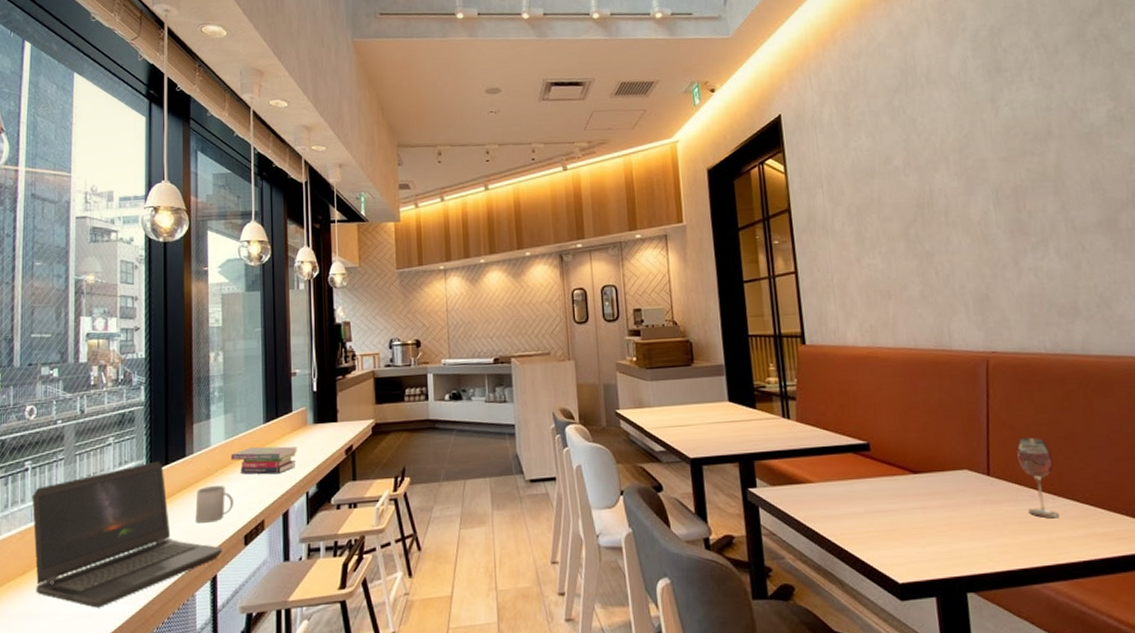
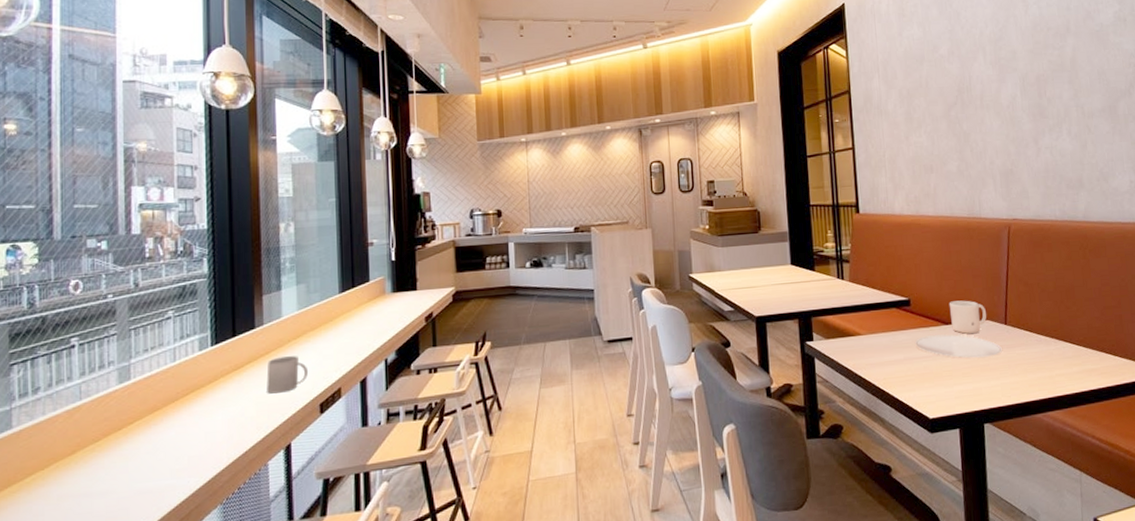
laptop computer: present [32,461,222,608] -> none [81,333,296,483]
books: present [231,446,297,475] -> none [305,315,375,344]
plate: none [877,485,986,515] -> present [915,334,1002,359]
mug: none [916,445,965,485] -> present [949,300,987,334]
wineglass: present [1016,437,1059,519] -> none [1029,291,1059,359]

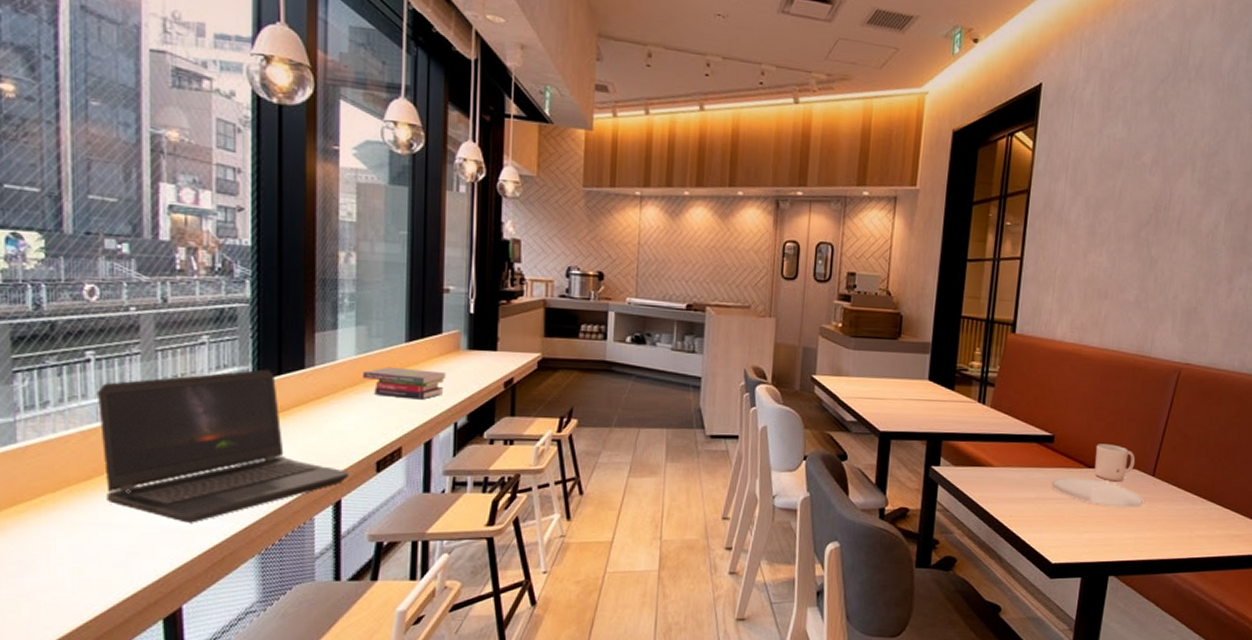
laptop computer: none [81,333,296,483] -> present [98,369,348,523]
mug: present [266,356,309,394] -> none [316,404,366,444]
books: none [305,315,375,344] -> present [363,366,446,400]

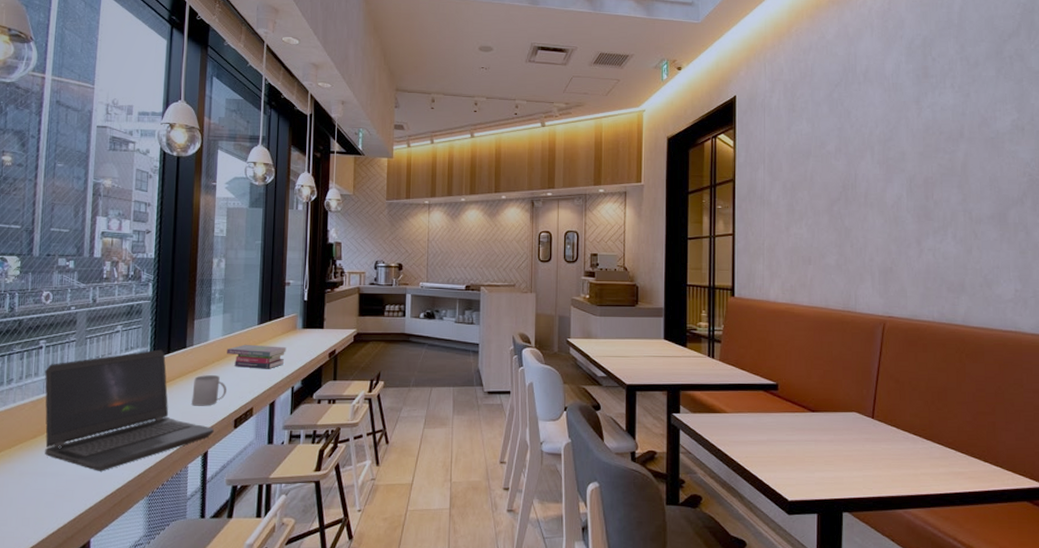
mug: none [316,404,366,444] -> present [192,375,227,406]
plate: present [1051,477,1144,509] -> none [780,421,867,449]
mug: present [1094,444,1136,481] -> none [816,390,855,423]

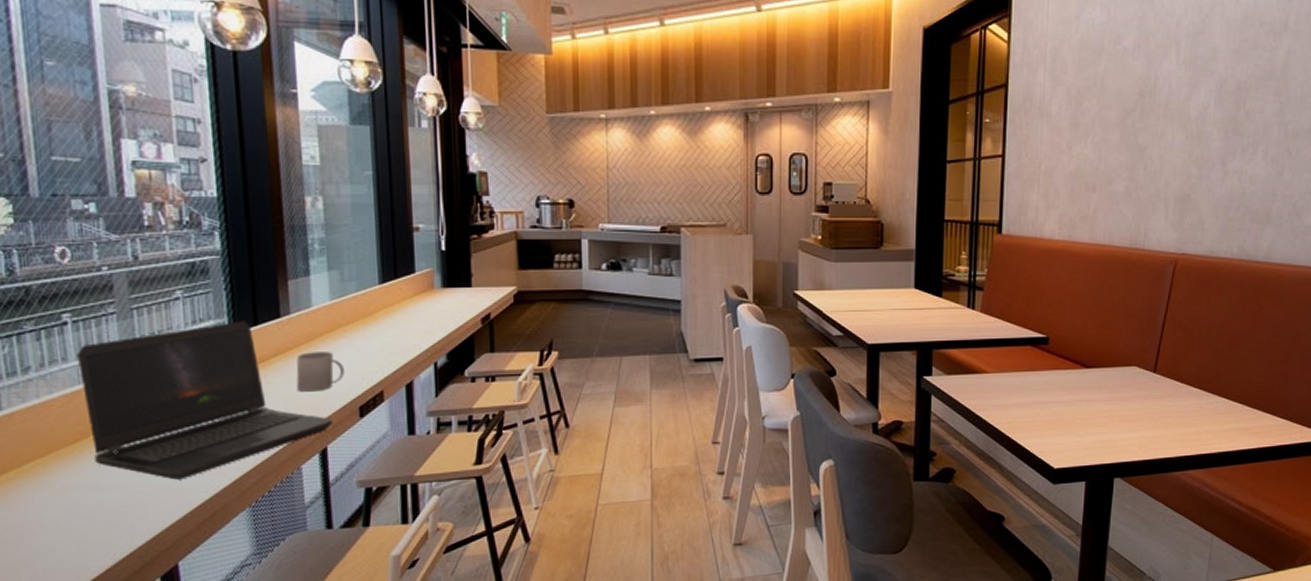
books: present [227,344,287,369] -> none [339,310,423,342]

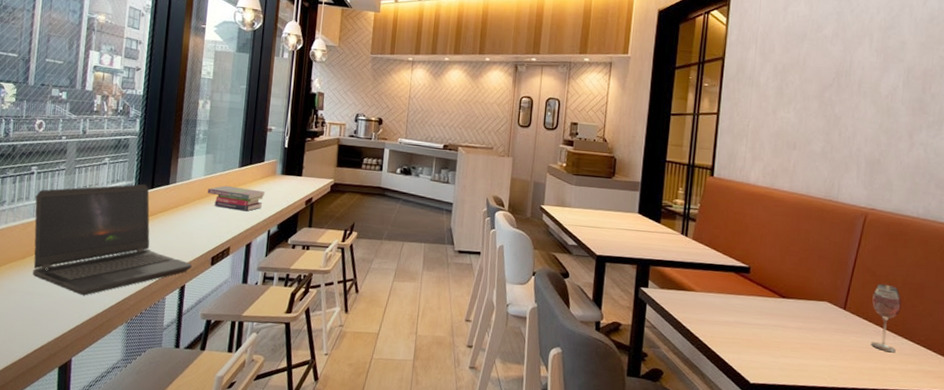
mug: present [296,352,345,392] -> none [172,212,206,242]
books: none [339,310,423,342] -> present [208,185,265,212]
wineglass: none [1184,338,1216,414] -> present [871,283,902,353]

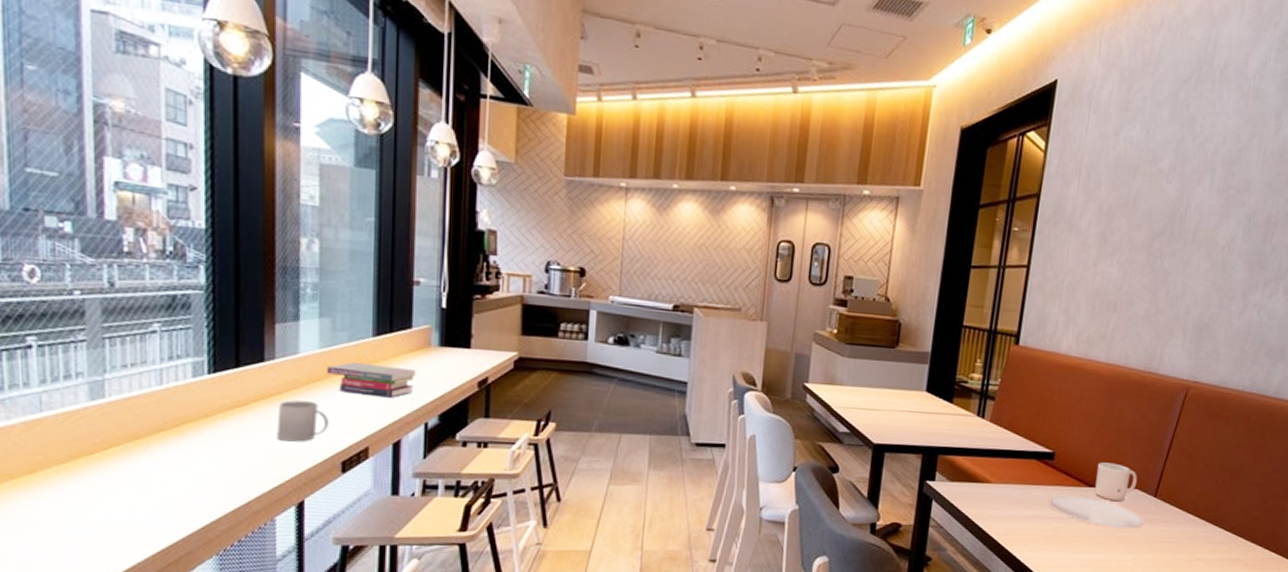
laptop computer: present [32,184,192,296] -> none [41,361,312,521]
mug: none [172,212,206,242] -> present [277,400,330,442]
plate: none [748,304,836,338] -> present [1049,495,1145,530]
mug: none [788,277,827,312] -> present [1094,462,1138,501]
wineglass: present [871,283,902,353] -> none [1180,466,1217,542]

